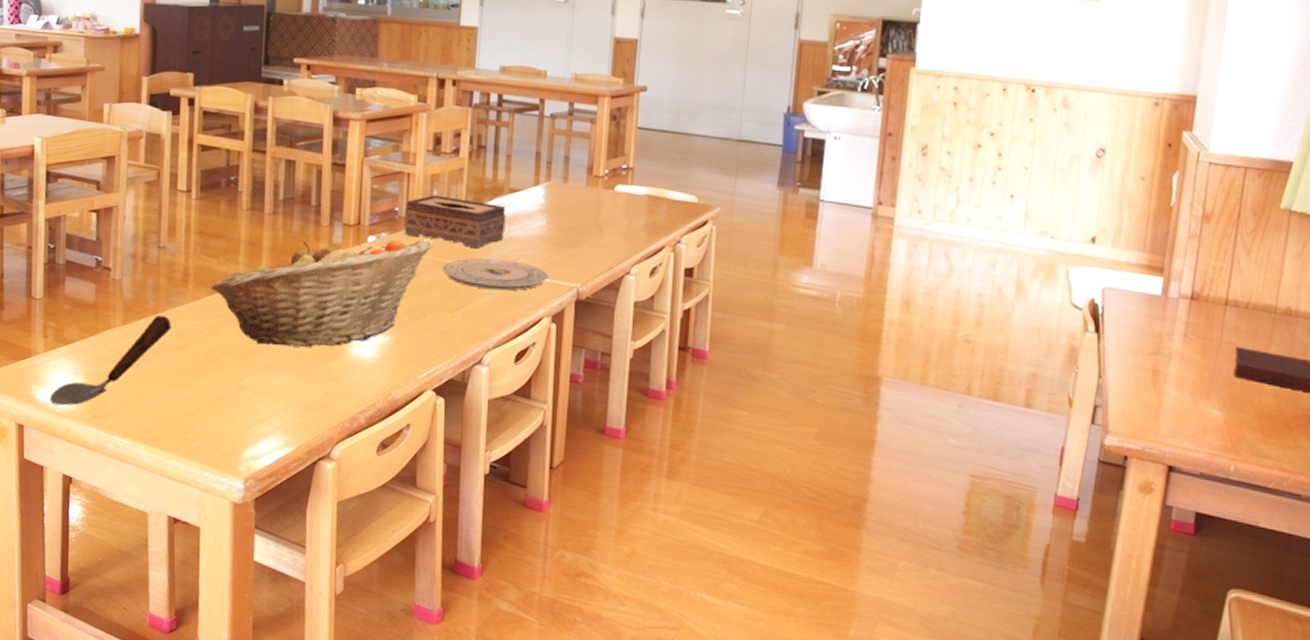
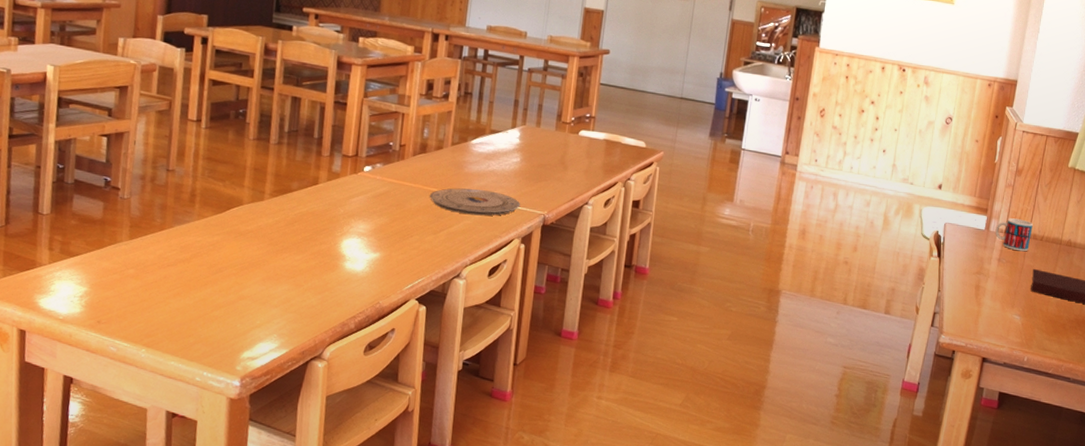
spoon: present [50,316,172,406] -> none [53,232,177,313]
fruit basket: present [210,239,433,347] -> none [216,169,422,262]
tissue box: present [404,195,506,249] -> none [397,132,487,180]
mug: none [1176,279,1232,324] -> present [995,218,1033,252]

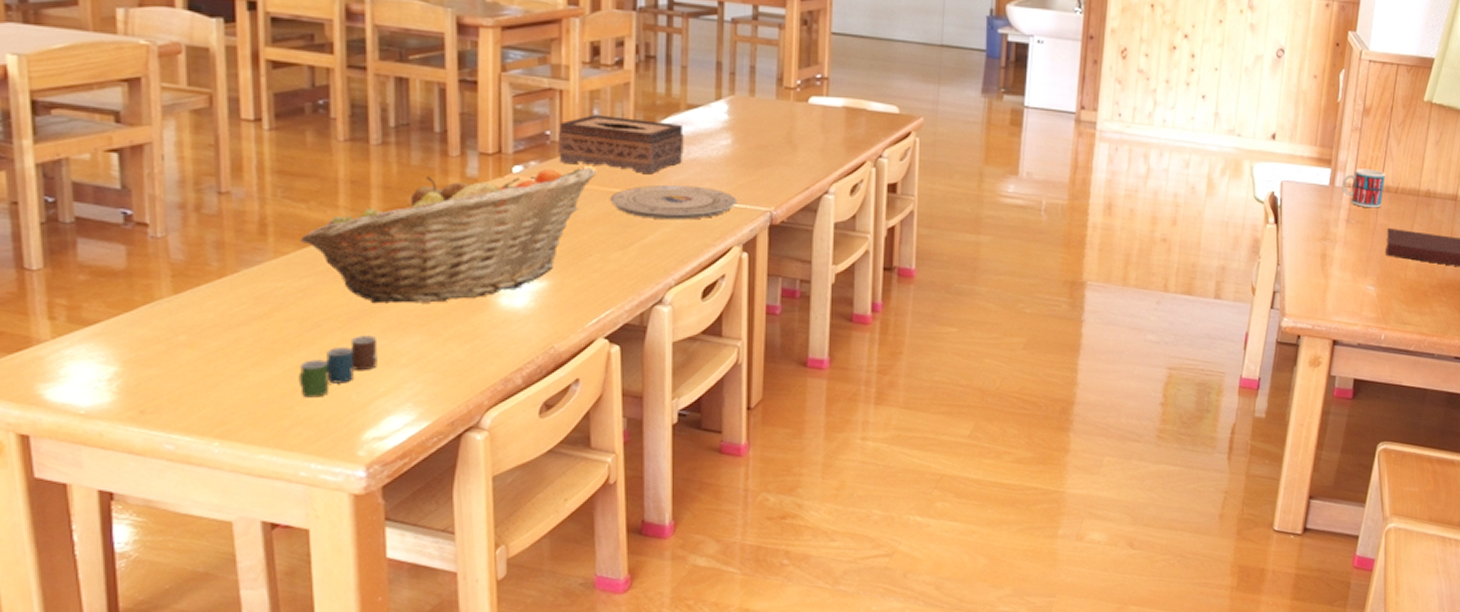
cup: none [203,281,259,324] -> present [298,335,378,398]
fruit basket: none [216,169,422,262] -> present [300,166,596,304]
tissue box: none [397,132,487,180] -> present [559,114,684,175]

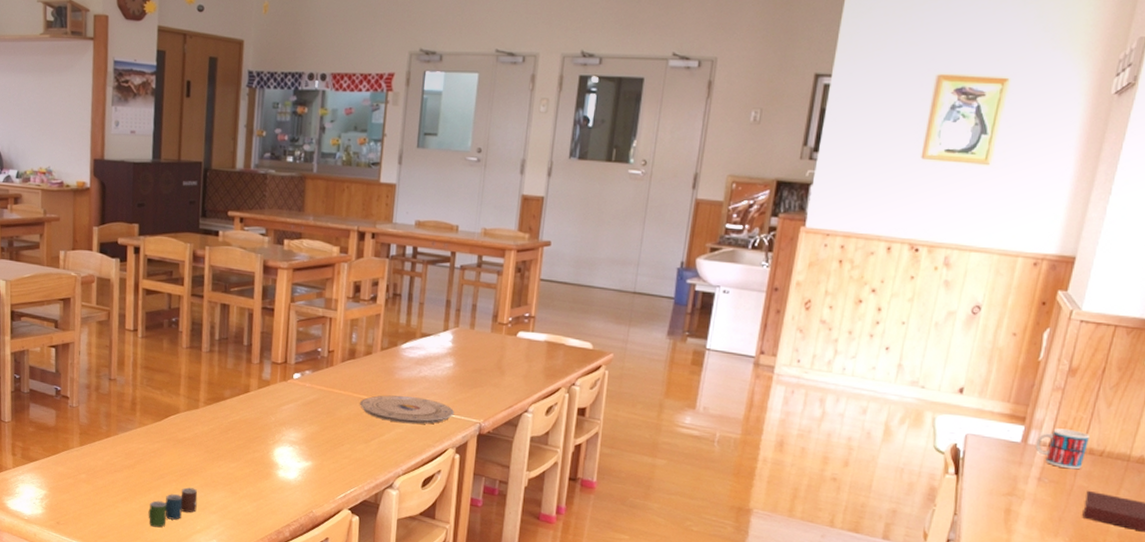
fruit basket: present [300,166,596,304] -> none [155,377,351,469]
tissue box: present [559,114,684,175] -> none [325,337,418,387]

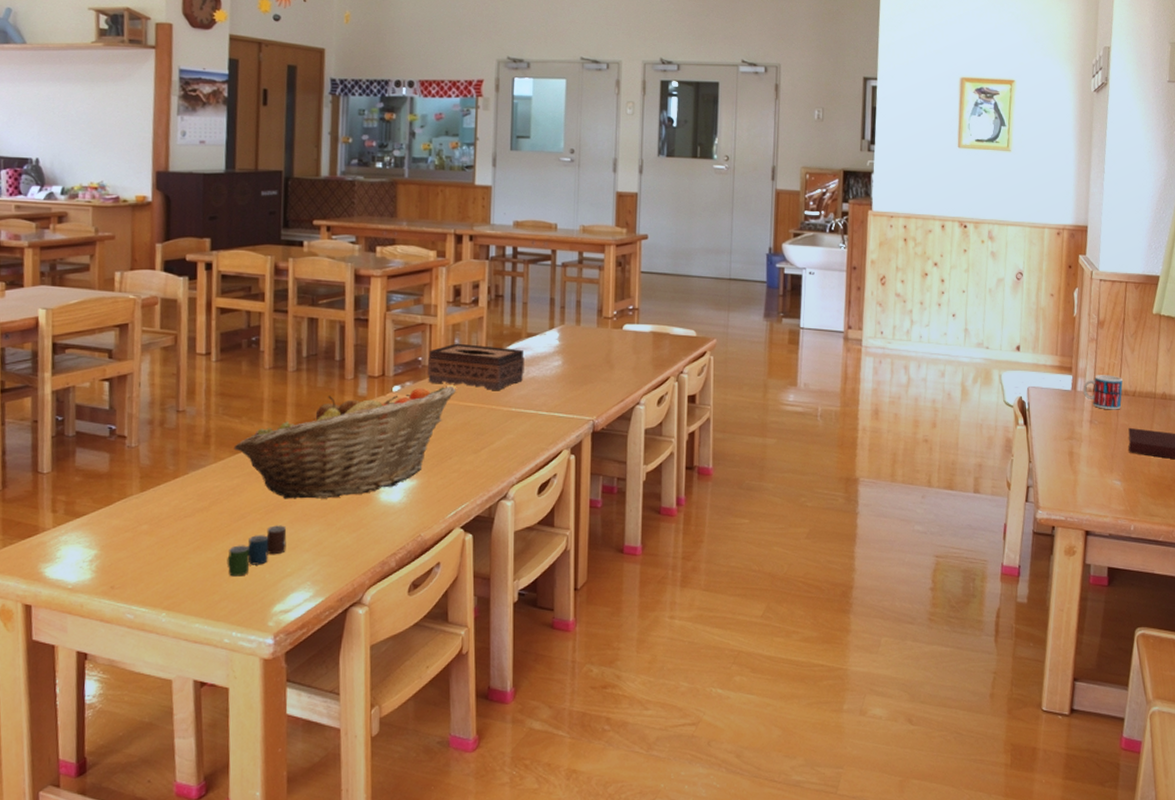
fruit basket: none [155,377,351,469] -> present [233,385,456,499]
tissue box: none [325,337,418,387] -> present [428,343,524,391]
plate: present [359,395,455,424] -> none [466,400,567,428]

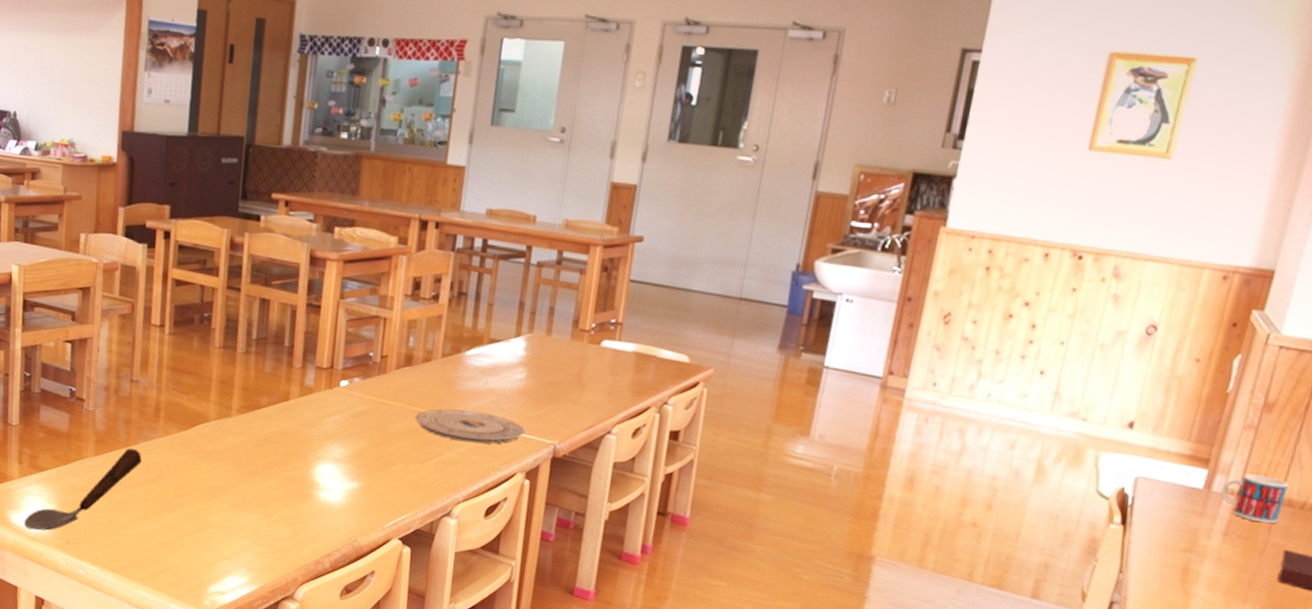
spoon: none [61,480,193,581] -> present [24,448,142,531]
cup: present [227,525,287,577] -> none [169,507,226,552]
fruit basket: present [233,385,456,499] -> none [181,383,406,489]
tissue box: present [428,343,524,391] -> none [377,341,484,399]
plate: none [466,400,567,428] -> present [414,408,526,444]

